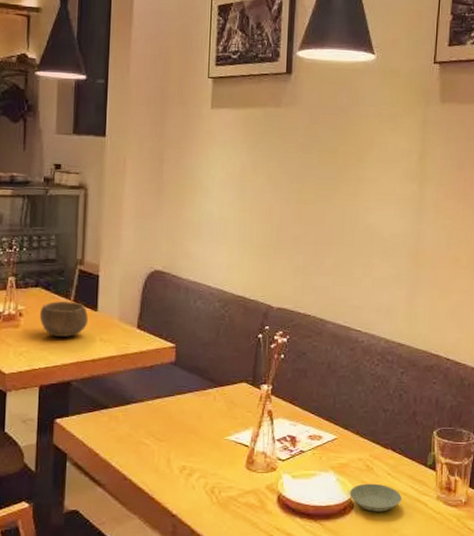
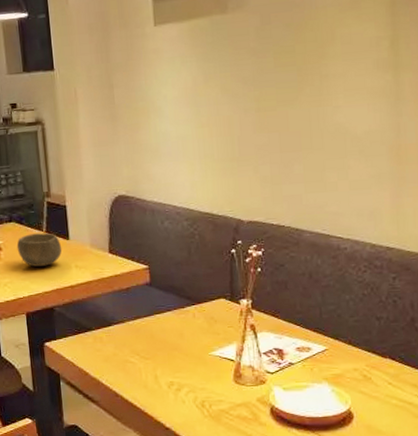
saucer: present [349,483,402,512] -> none [347,393,407,422]

